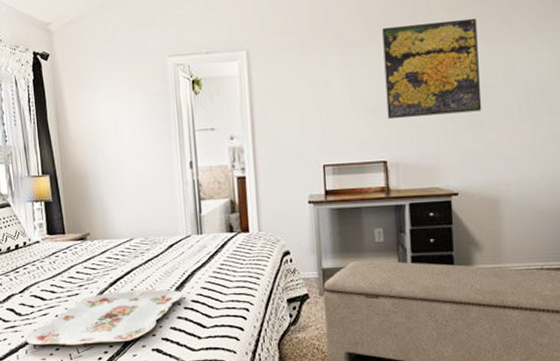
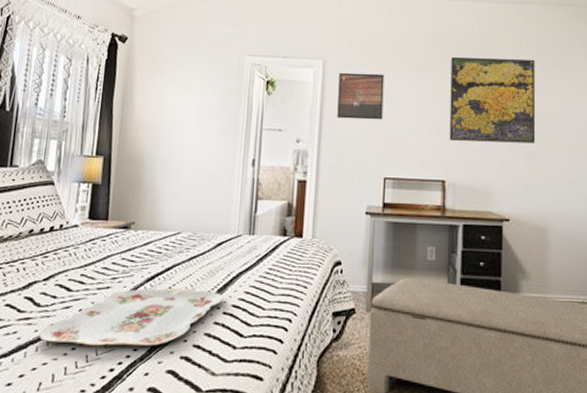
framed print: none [265,57,315,110] -> present [337,72,385,120]

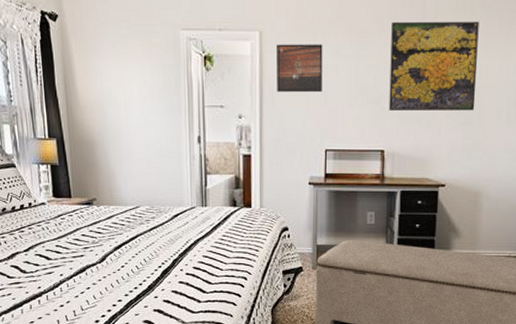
serving tray: present [39,288,224,347] -> none [30,254,185,303]

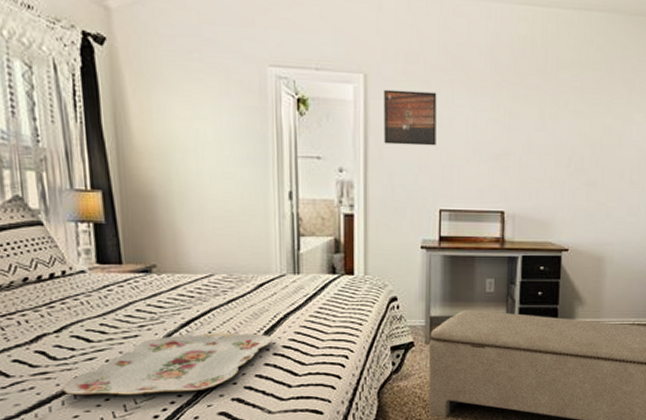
serving tray: none [30,254,185,303] -> present [63,332,272,395]
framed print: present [389,21,479,111] -> none [509,74,602,171]

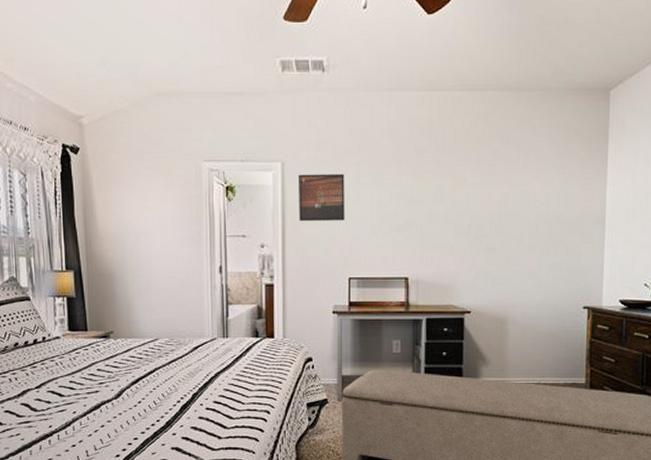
serving tray: present [63,332,272,395] -> none [41,389,205,442]

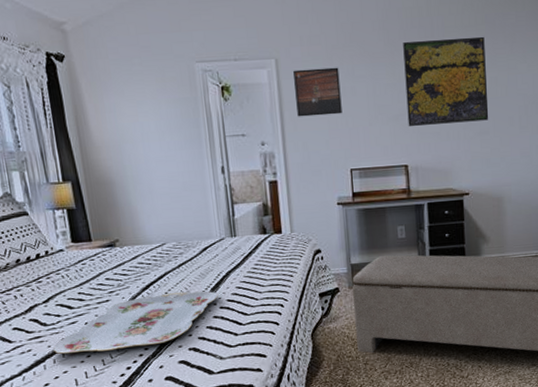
serving tray: none [41,389,205,442] -> present [53,291,218,354]
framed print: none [411,150,498,238] -> present [403,36,489,126]

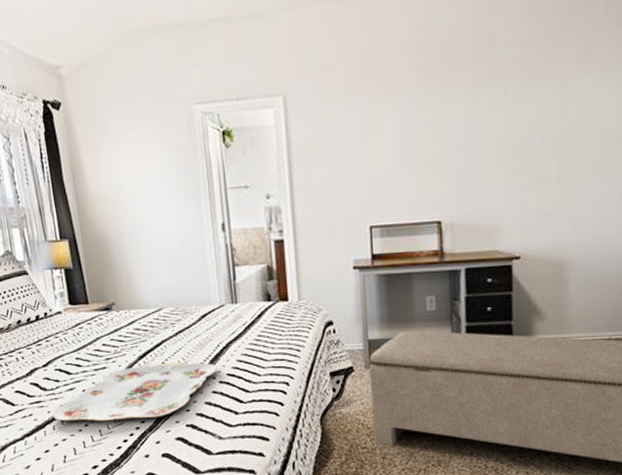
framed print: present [293,67,342,117] -> none [304,102,361,165]
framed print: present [403,36,489,126] -> none [439,53,551,173]

